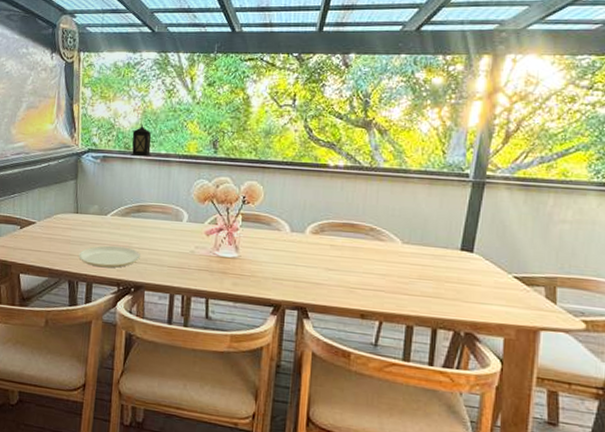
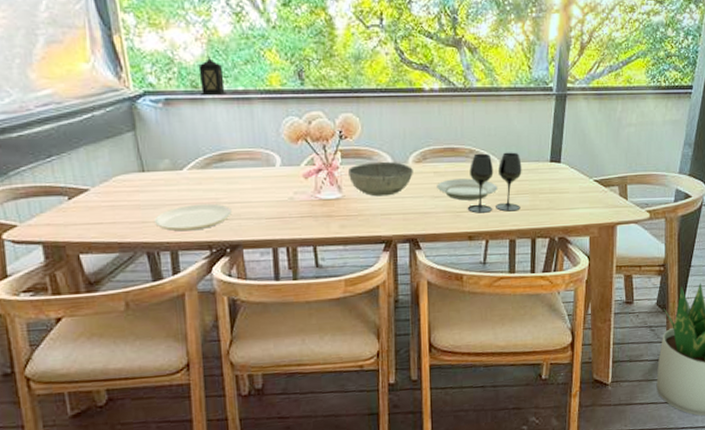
bowl: none [247,228,309,262] -> present [348,161,413,197]
plate: none [332,254,398,279] -> present [437,178,498,201]
wine glass: none [363,232,427,296] -> present [468,152,522,213]

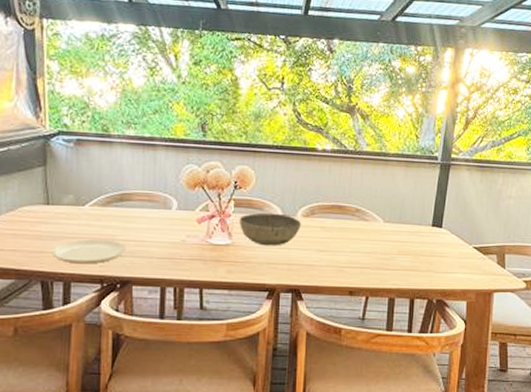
lantern: present [196,57,227,96] -> none [109,104,134,141]
plate: present [437,178,498,201] -> none [322,235,381,257]
wine glass: present [468,152,522,213] -> none [351,212,405,271]

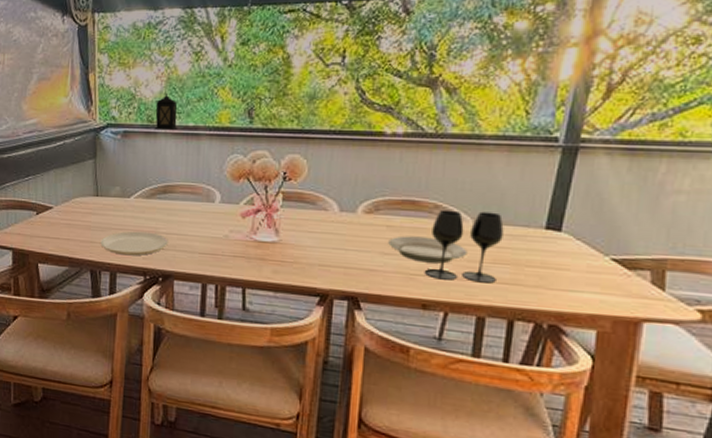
lantern: none [109,104,134,141] -> present [154,93,178,131]
bowl: present [240,213,301,246] -> none [288,208,362,246]
plate: none [322,235,381,257] -> present [388,236,468,264]
wine glass: none [351,212,405,271] -> present [425,209,504,284]

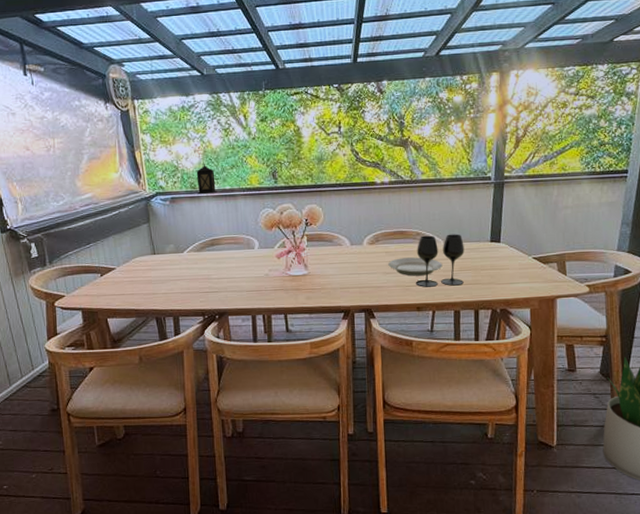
plate: present [100,231,168,256] -> none [162,279,220,301]

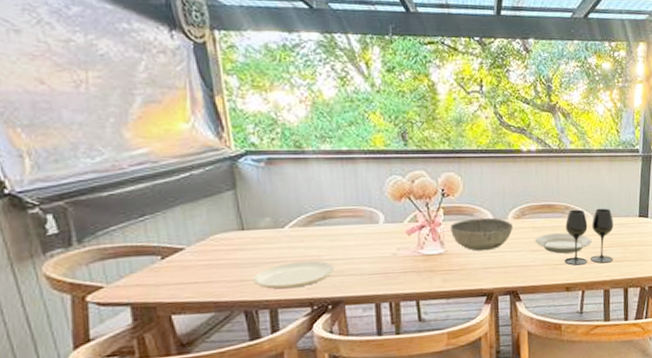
plate: none [162,279,220,301] -> present [253,260,334,290]
lantern: present [195,164,217,195] -> none [300,118,331,156]
bowl: none [313,243,368,273] -> present [451,217,513,252]

